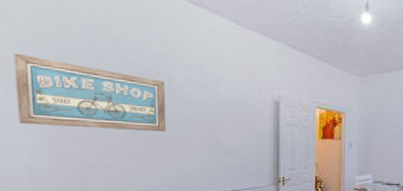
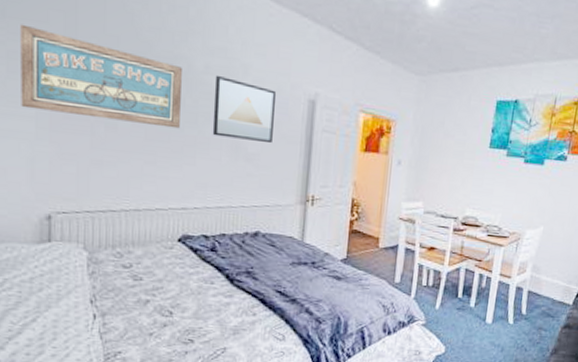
wall art: none [193,86,246,137] -> present [212,74,275,142]

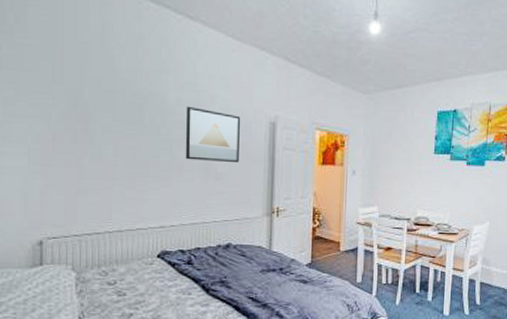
wall art: present [20,24,182,129] -> none [15,74,156,156]

